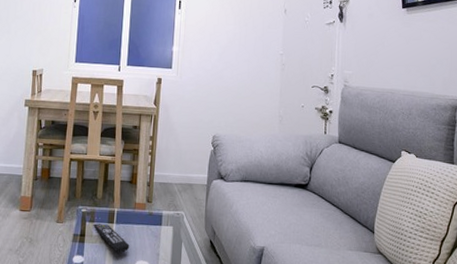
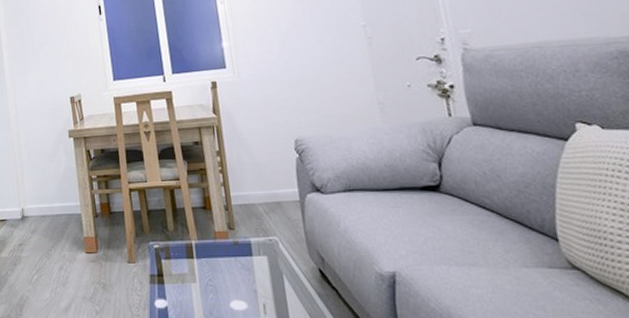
remote control: present [93,223,130,253] -> none [170,259,219,292]

